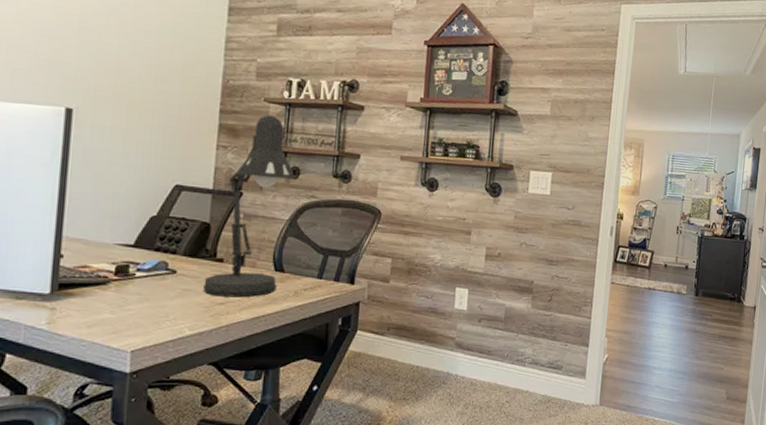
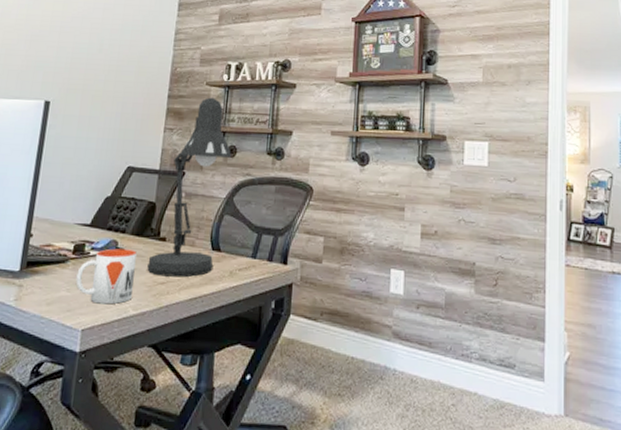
mug: none [120,269,191,326] -> present [76,248,137,305]

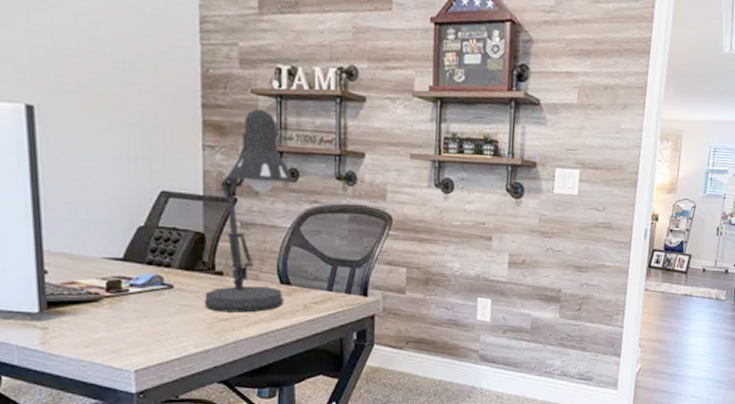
mug: present [76,248,137,305] -> none [116,284,190,344]

